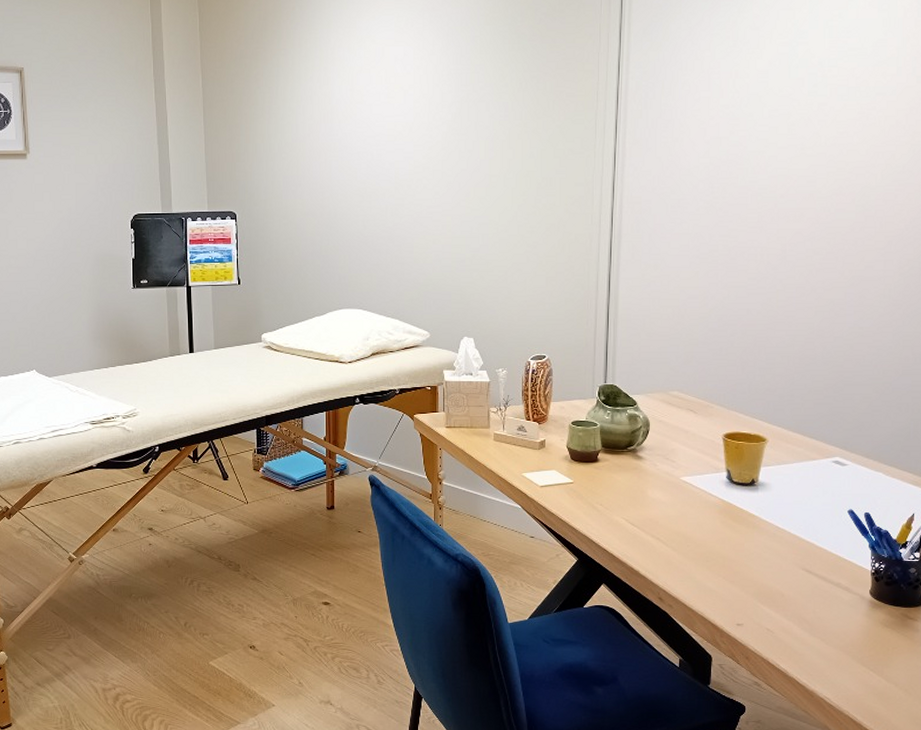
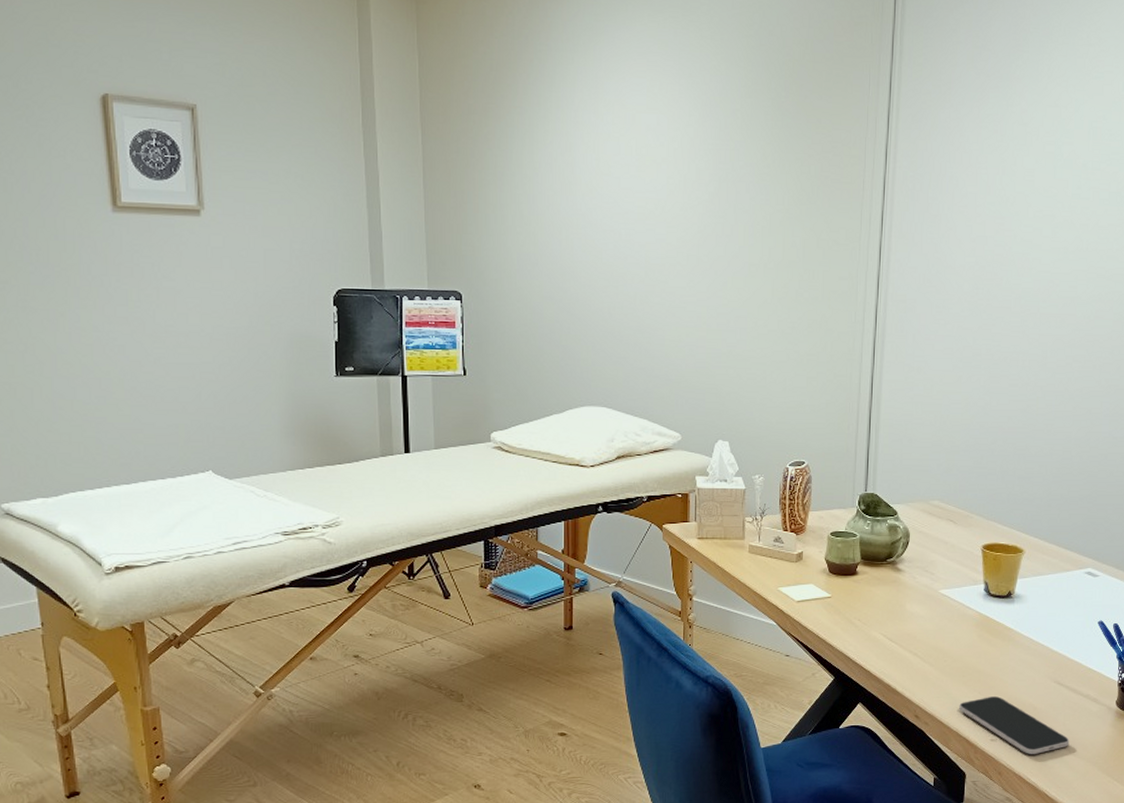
smartphone: none [703,582,820,640] -> present [959,696,1070,754]

